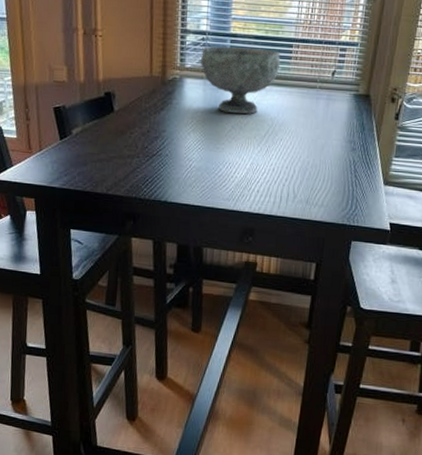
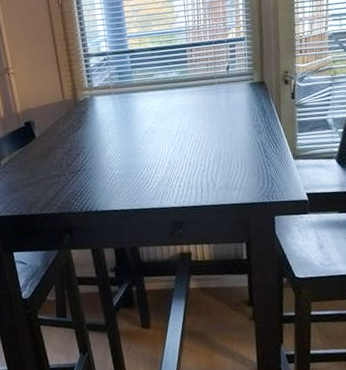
decorative bowl: present [200,46,281,114] -> none [105,58,179,121]

